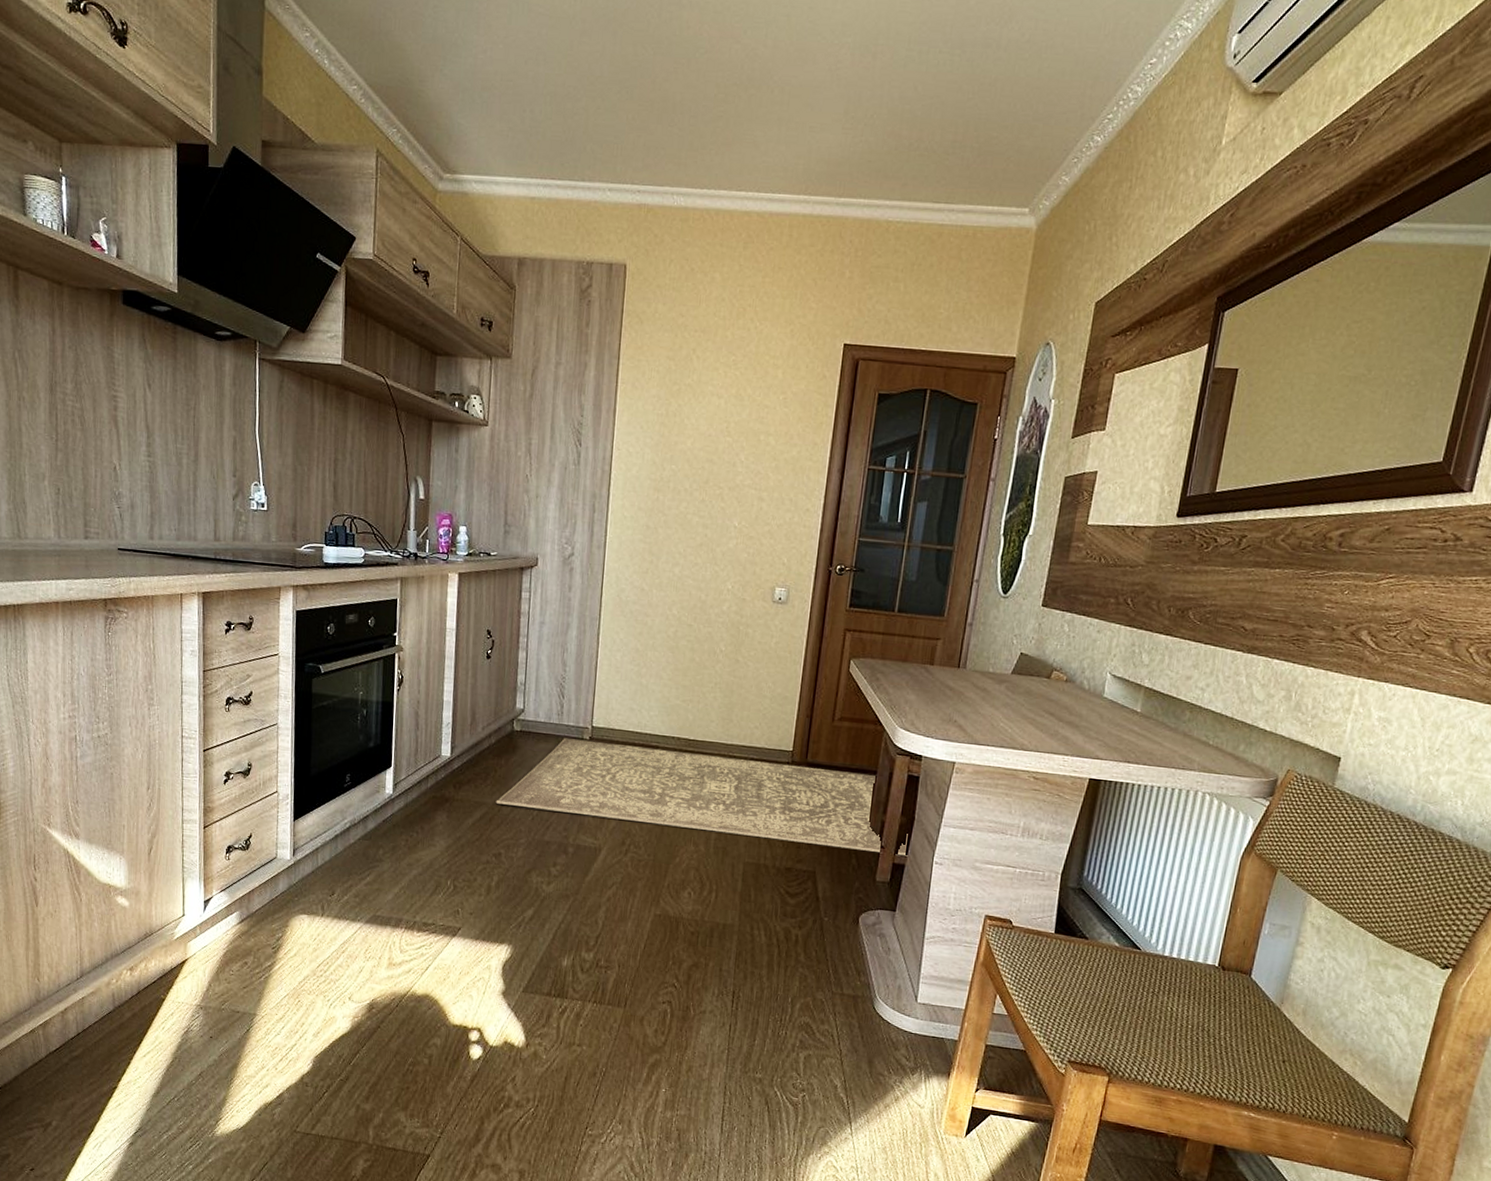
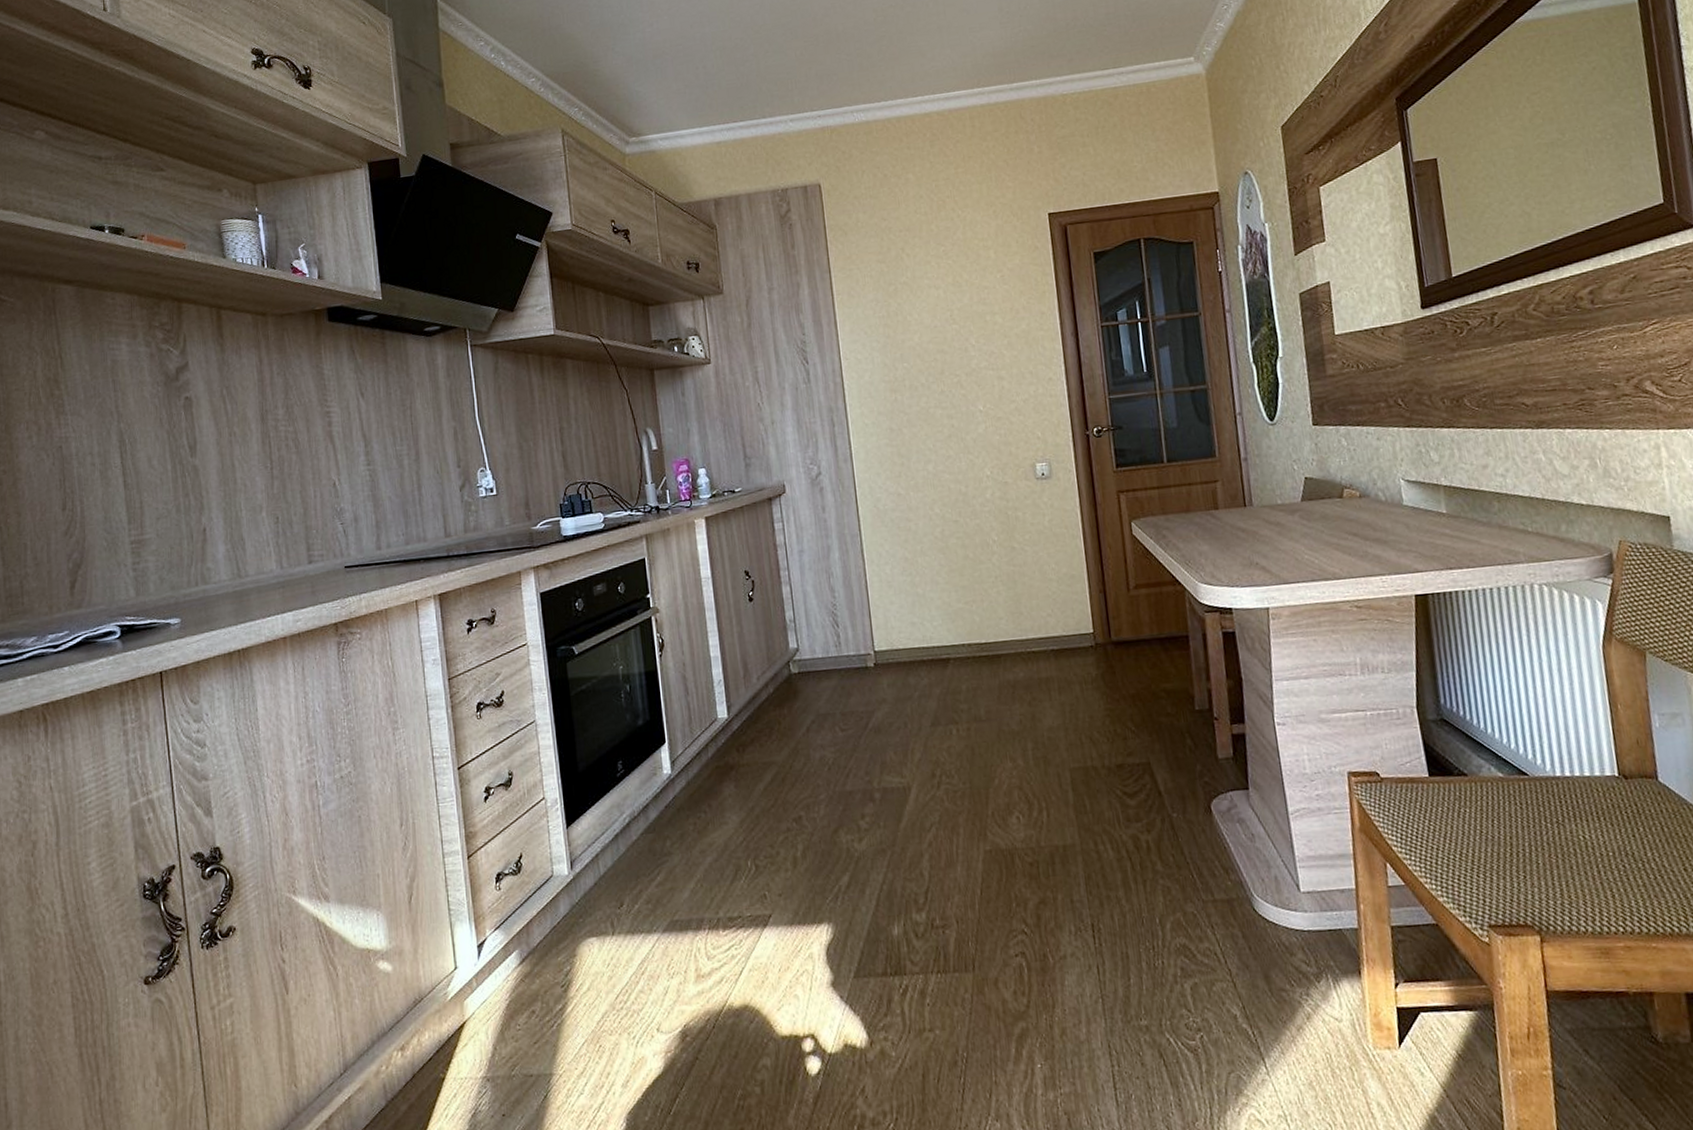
rug: present [495,738,908,857] -> none [785,639,1246,760]

